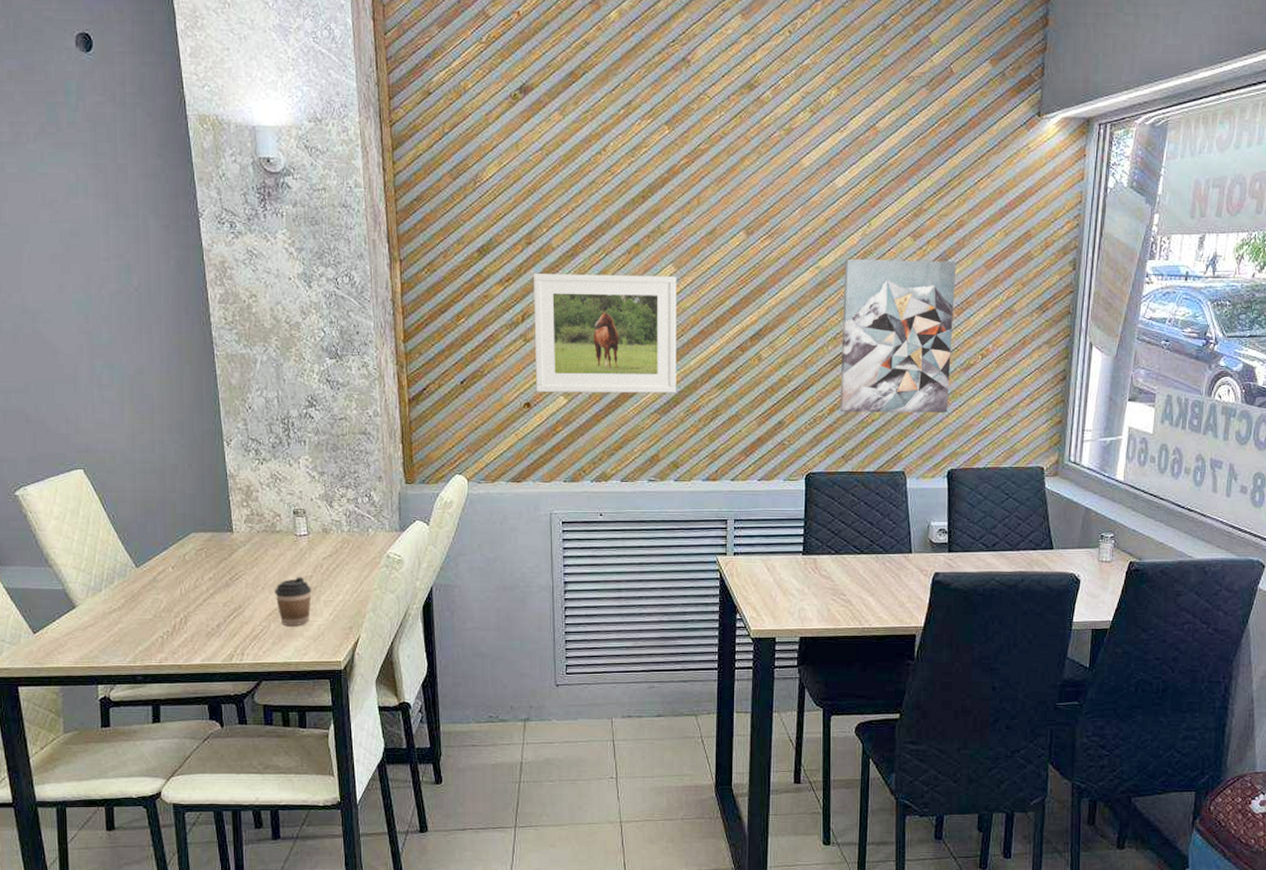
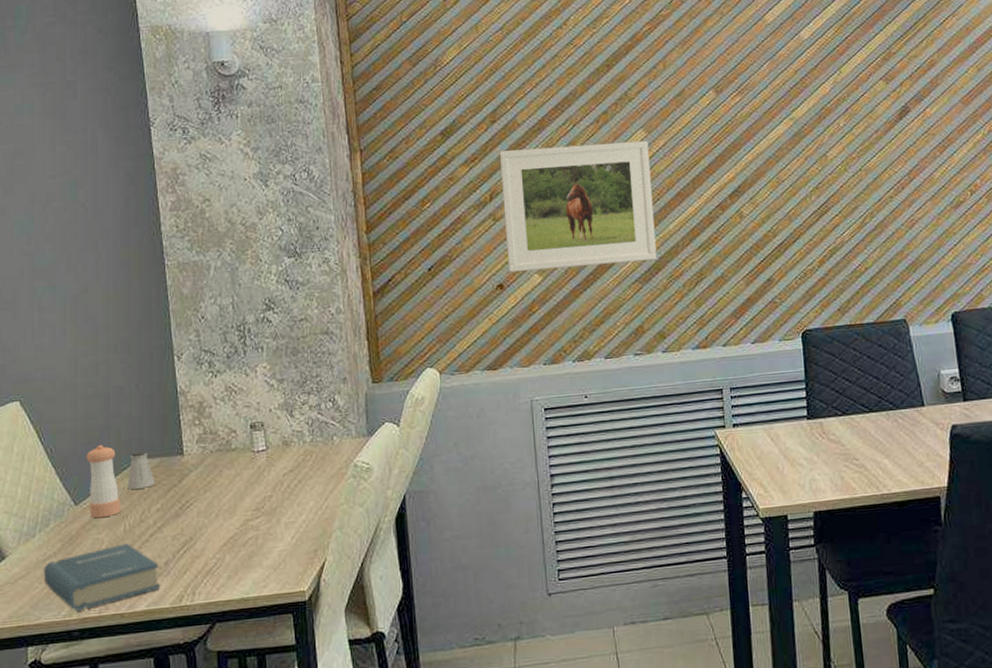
hardback book: none [109,605,214,659] -> present [43,543,161,612]
pepper shaker: none [145,516,177,581] -> present [86,445,120,519]
saltshaker: none [182,525,208,558] -> present [127,451,156,489]
coffee cup: present [275,577,312,625] -> none [230,498,271,555]
wall art: present [840,258,957,413] -> none [819,100,943,264]

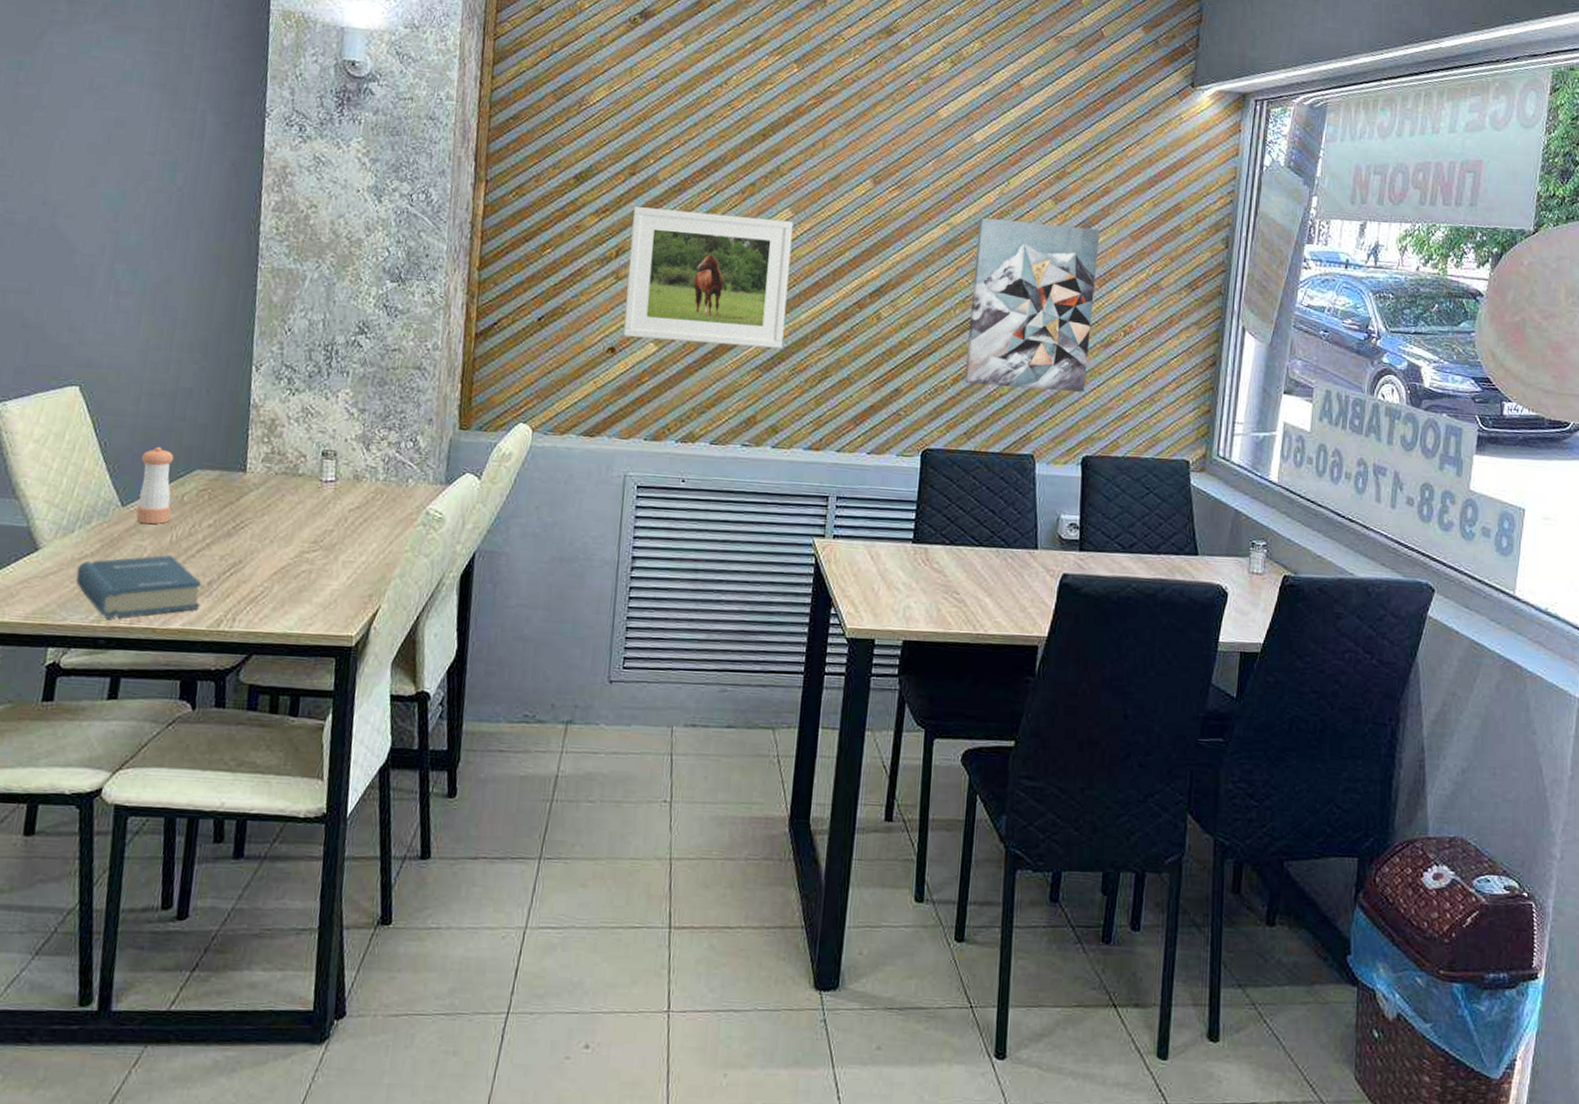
saltshaker: present [127,451,156,489] -> none [180,460,212,500]
wall art: none [819,100,943,264] -> present [964,217,1100,392]

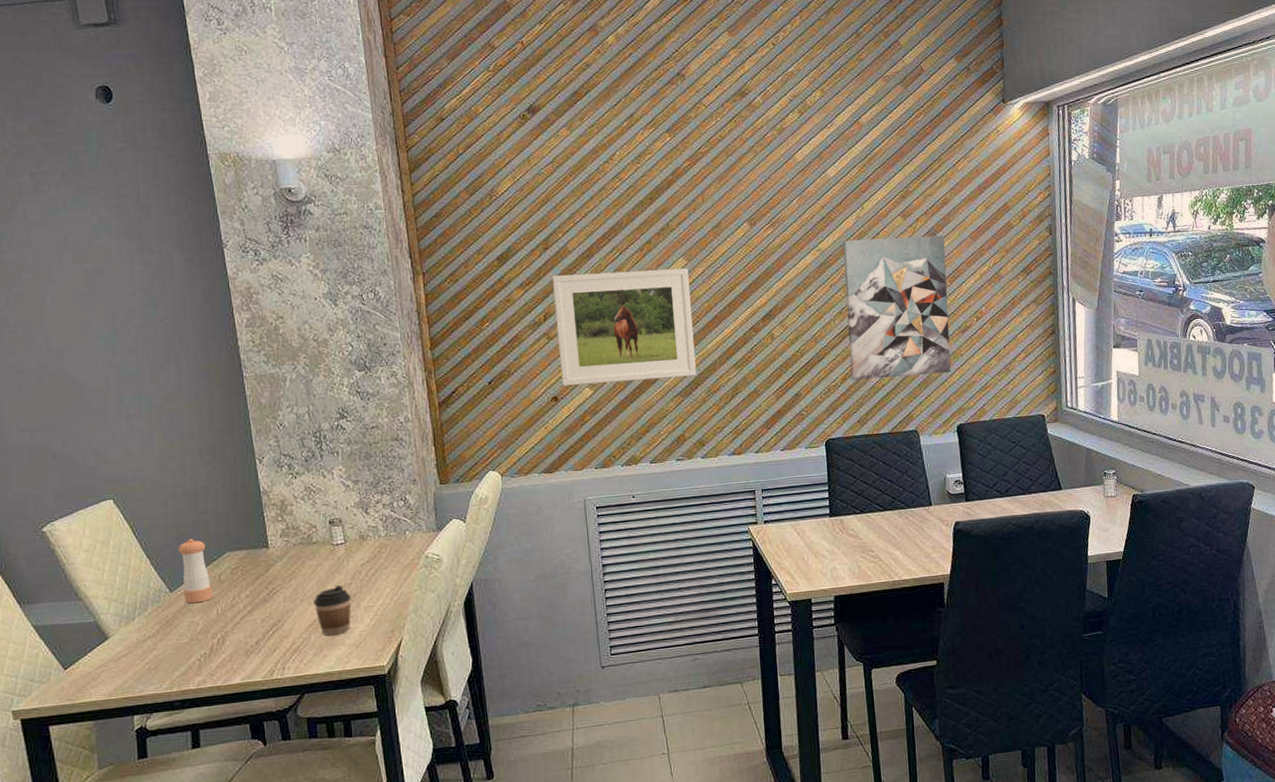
hardback book: present [76,555,202,619] -> none [144,625,253,685]
coffee cup: none [285,530,330,589] -> present [314,585,351,635]

